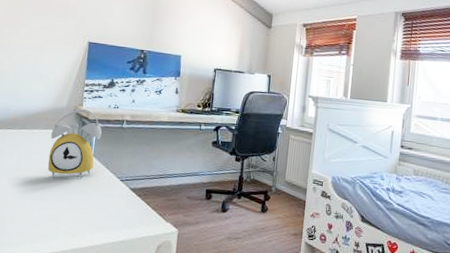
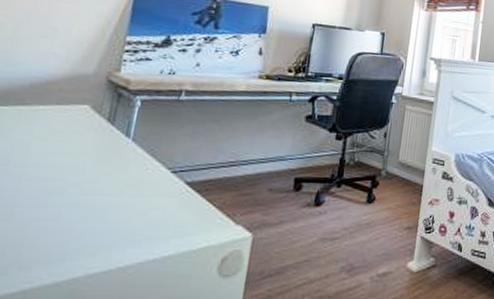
alarm clock: present [47,109,102,178] -> none [57,76,148,174]

